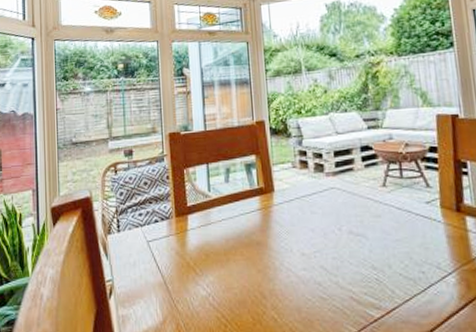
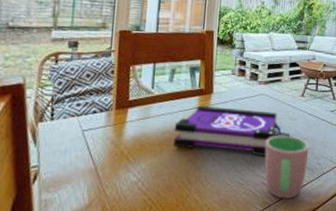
board game: none [237,206,376,264] -> present [173,105,290,156]
cup: none [346,236,407,320] -> present [264,135,309,200]

